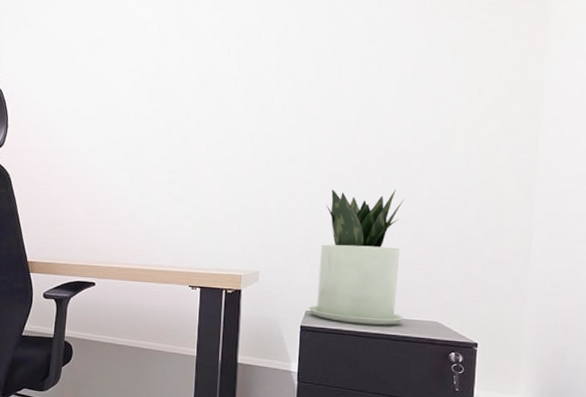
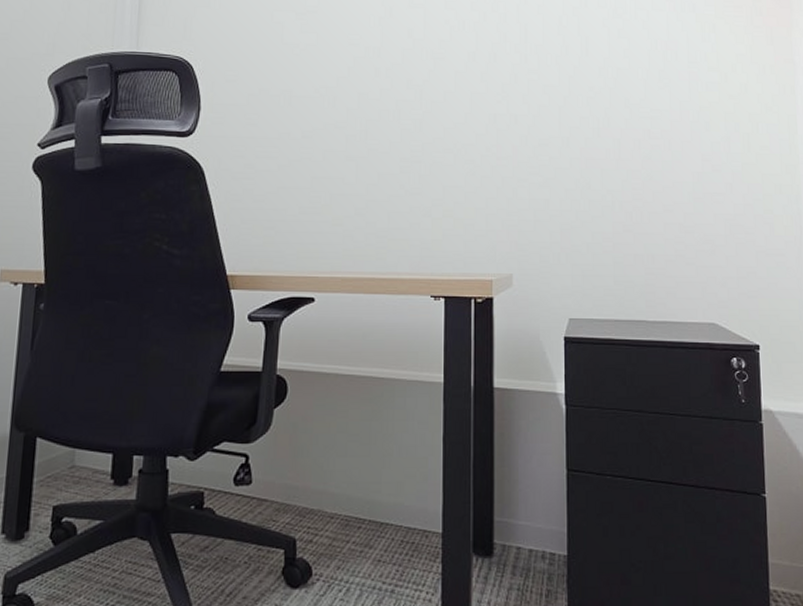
planter: present [308,189,404,326] -> none [572,174,679,331]

